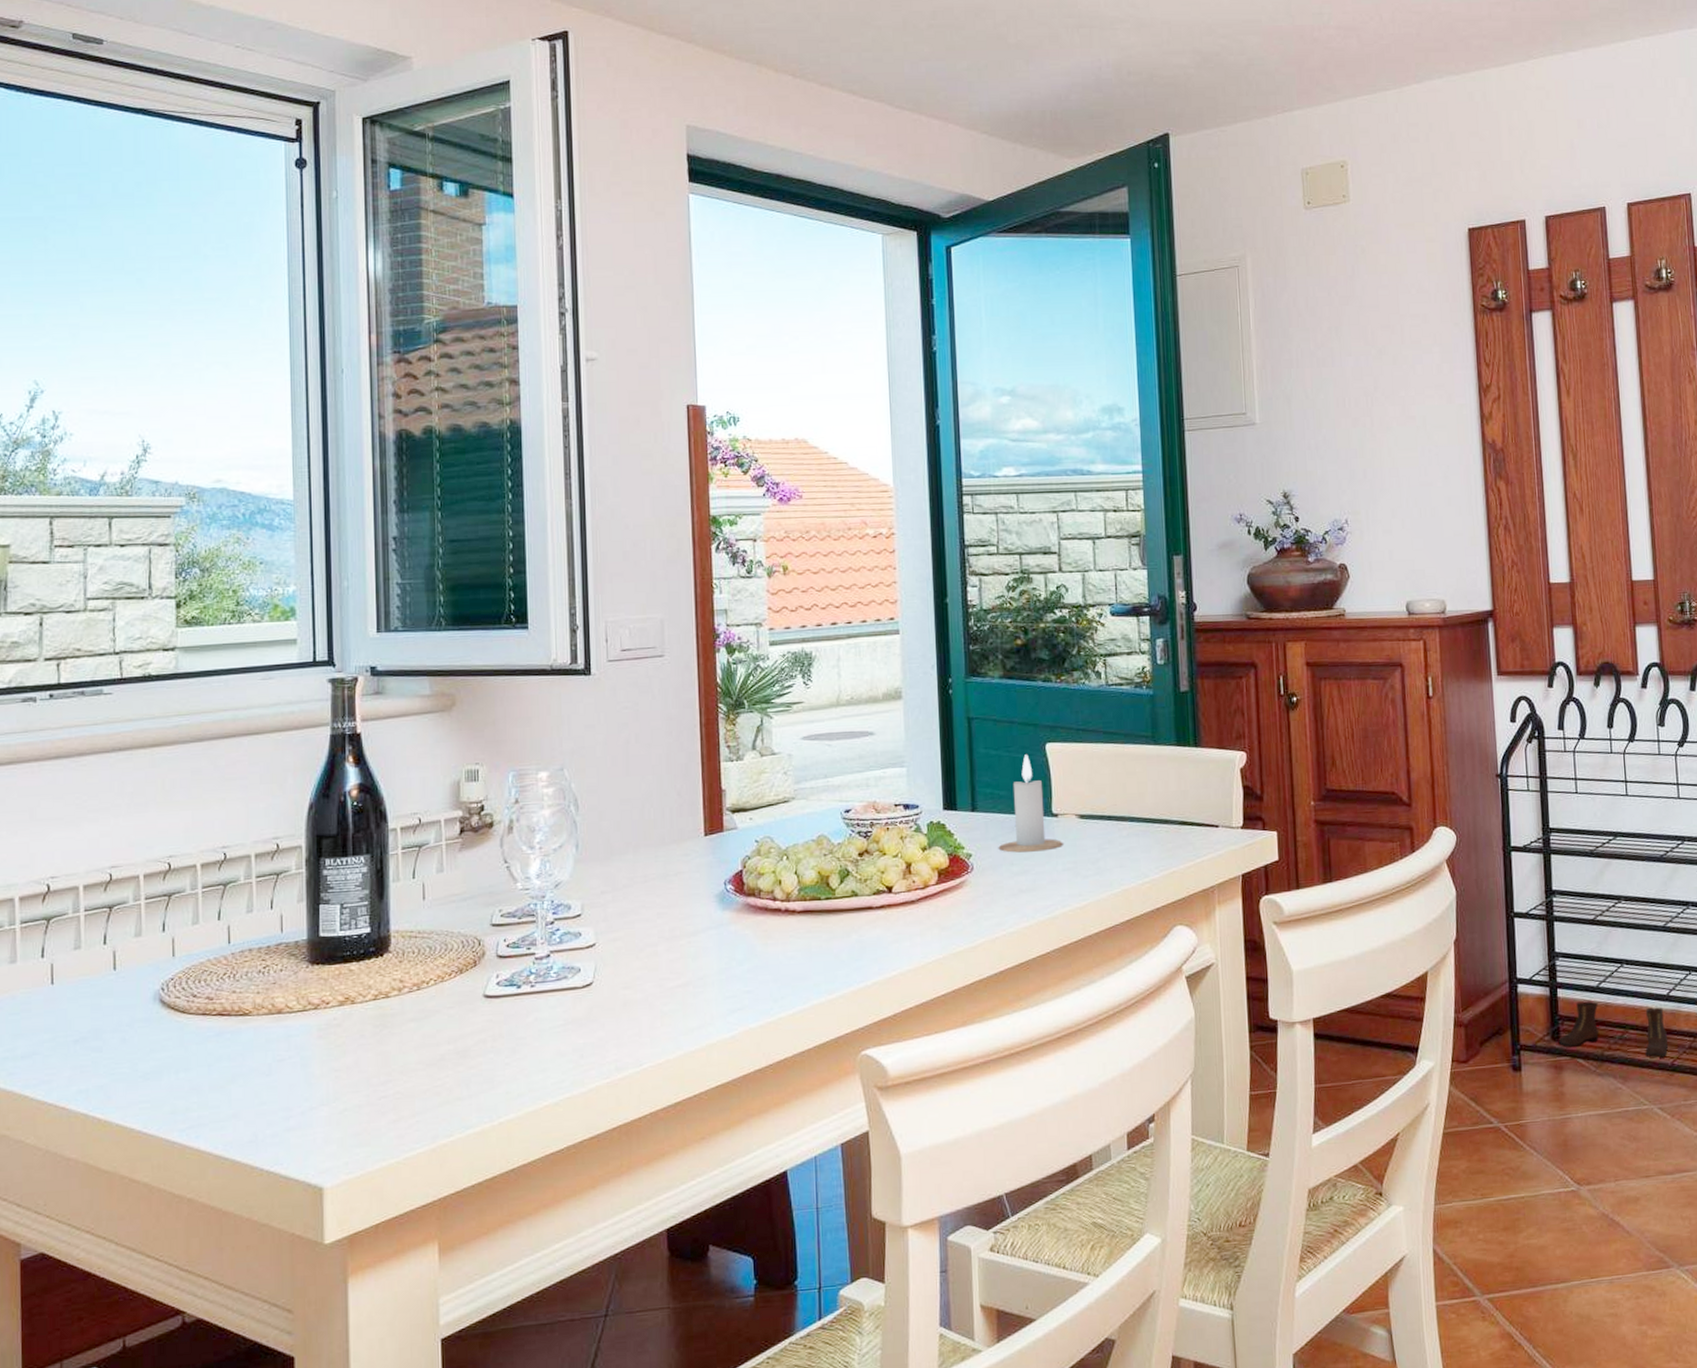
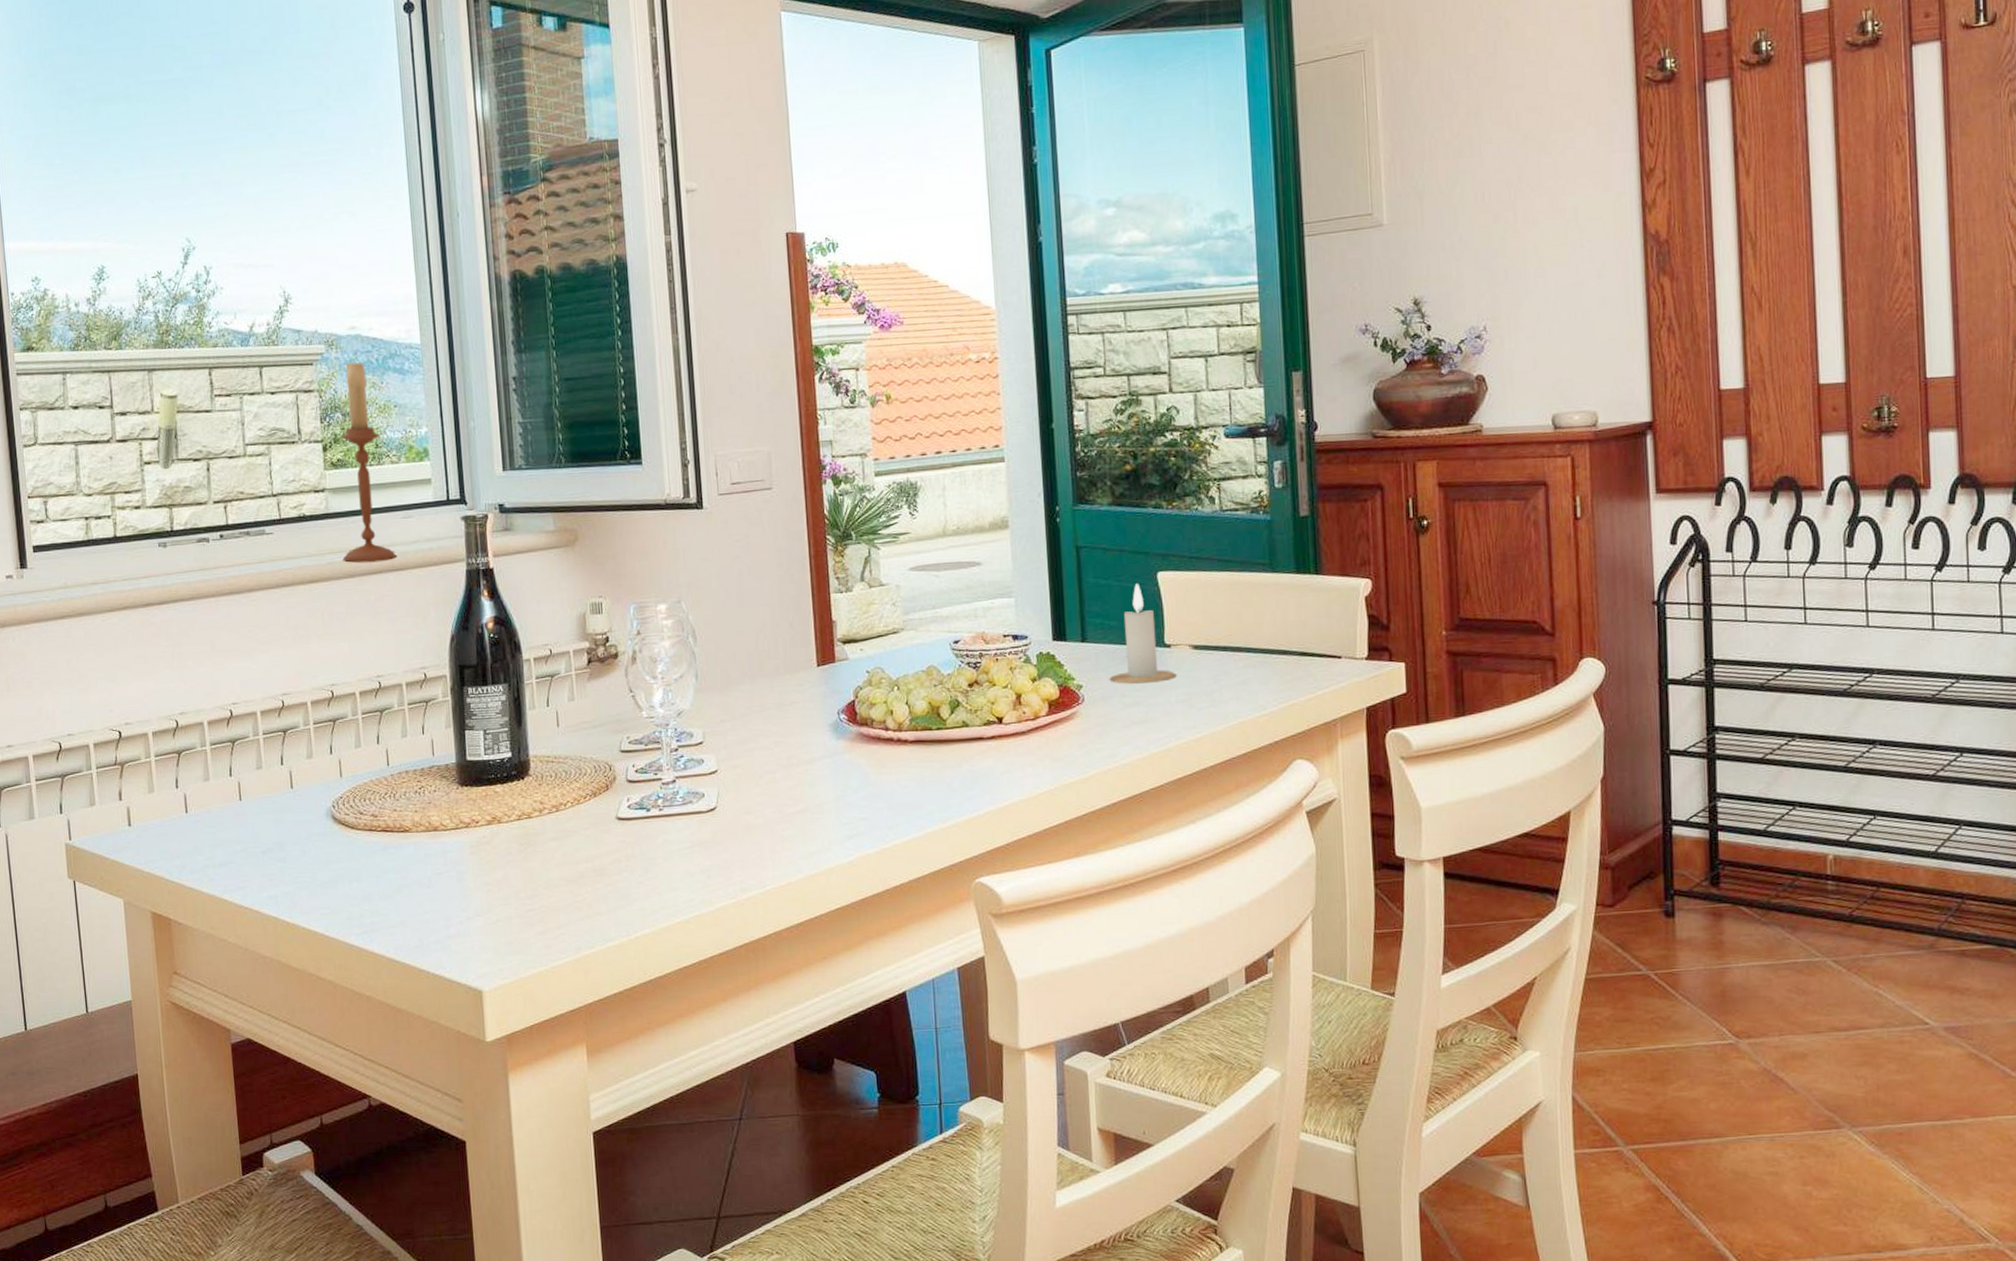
candlestick: none [190,510,254,727] -> present [341,356,398,564]
boot: present [1558,1001,1668,1057] -> none [1718,845,1847,907]

